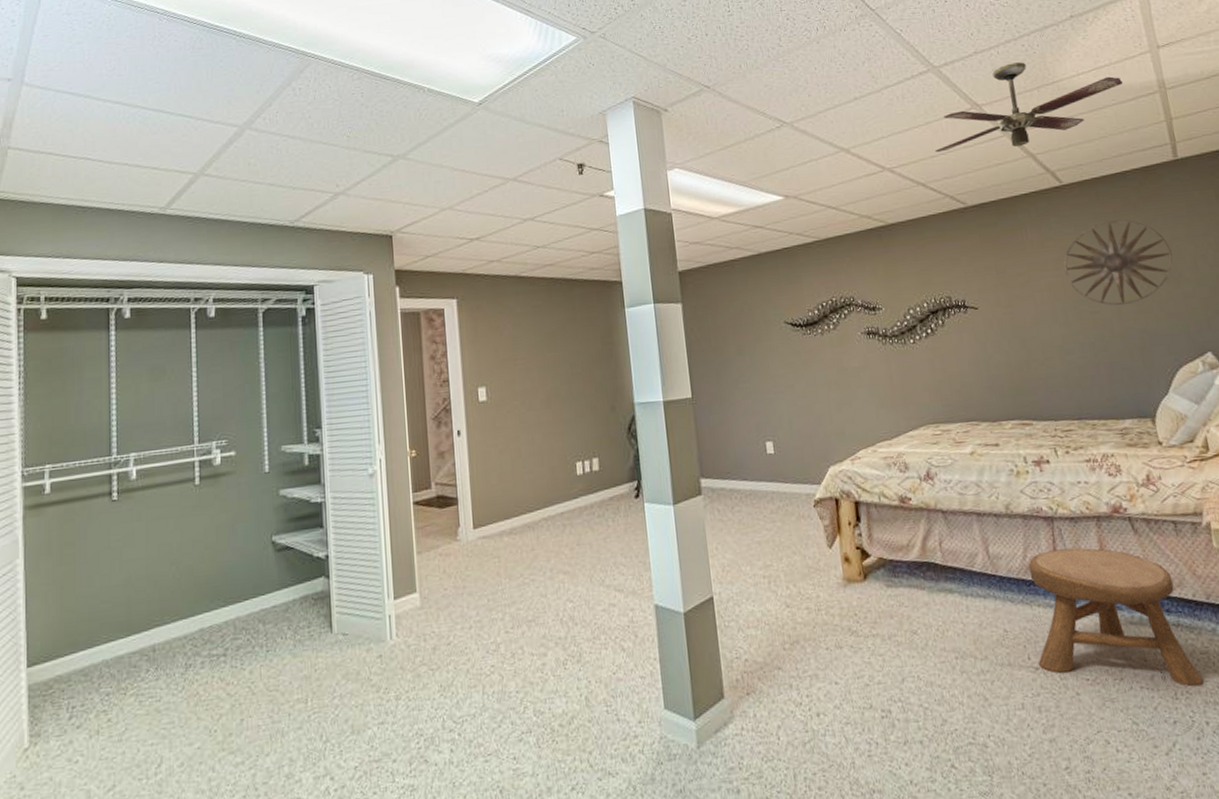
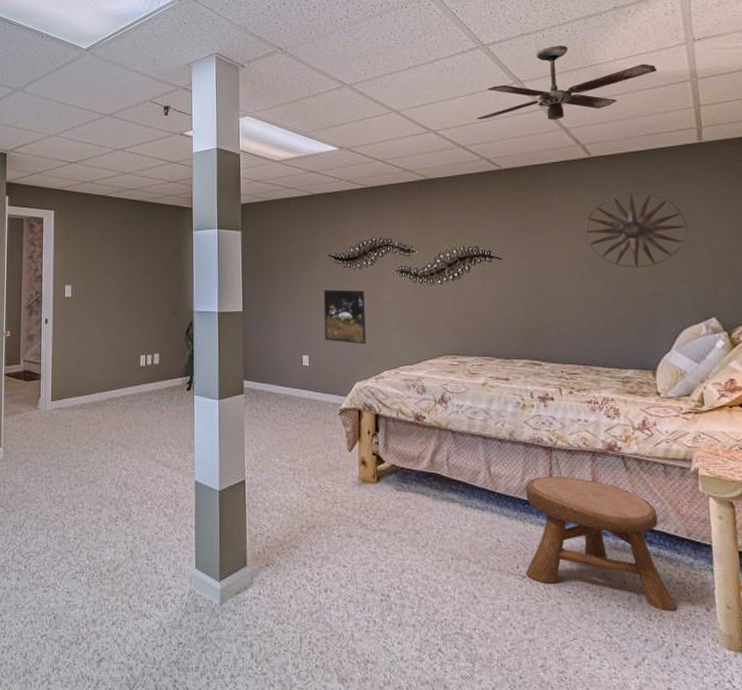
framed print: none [782,359,837,423] -> present [323,289,366,345]

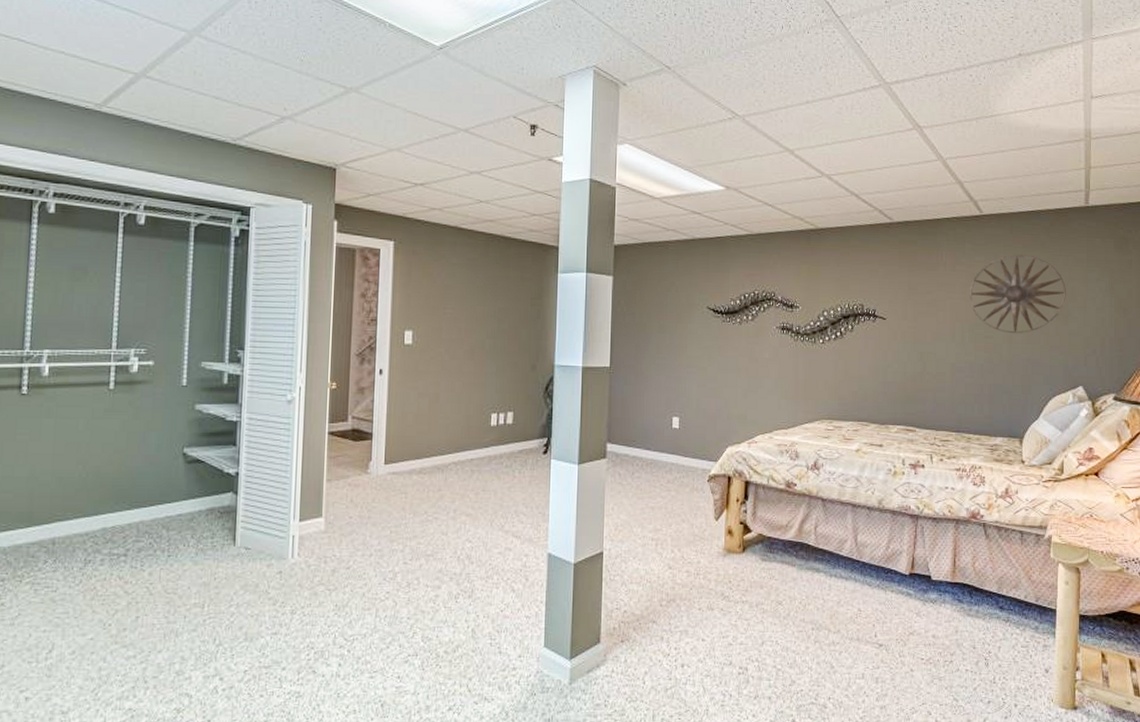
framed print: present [323,289,366,345] -> none [698,345,743,407]
ceiling fan: present [477,46,658,120] -> none [873,91,1055,172]
stool: present [525,476,677,612] -> none [882,545,1020,674]

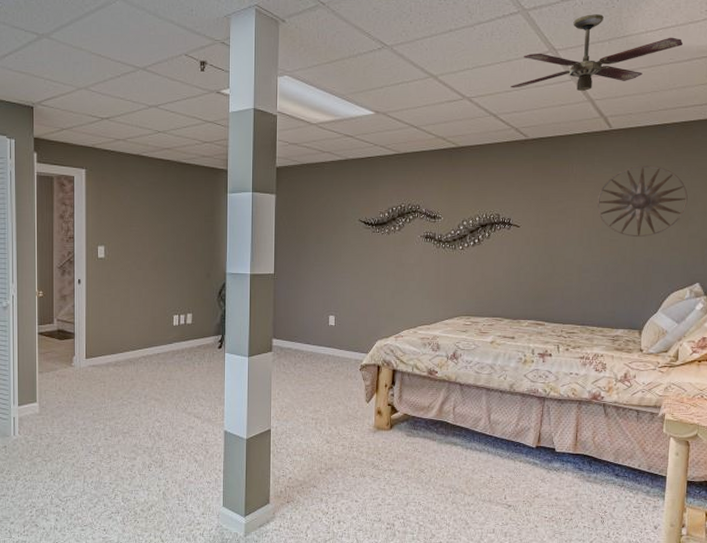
ceiling fan: none [873,91,1055,172] -> present [510,14,684,91]

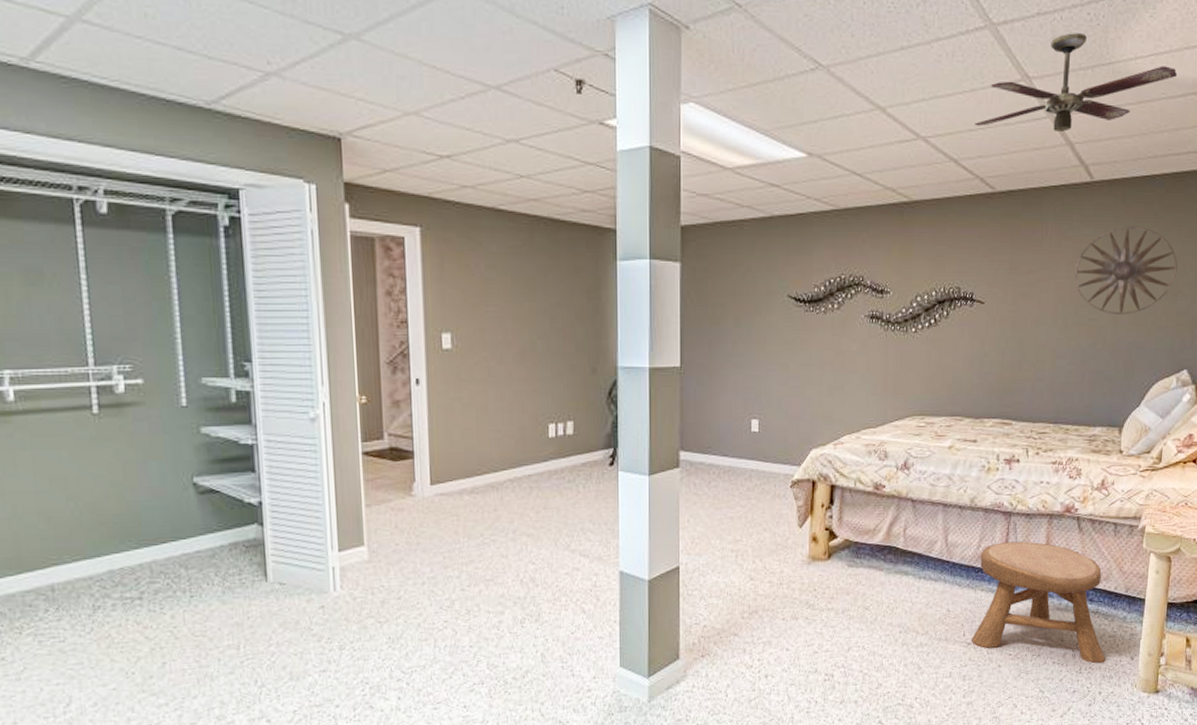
stool: none [511,422,632,530] -> present [971,541,1106,664]

